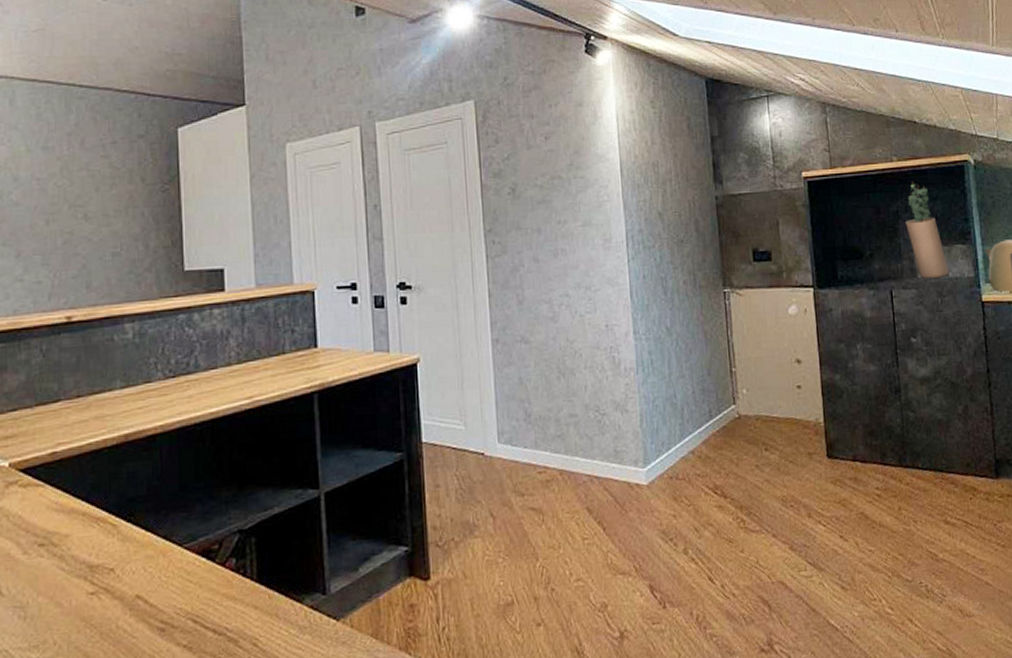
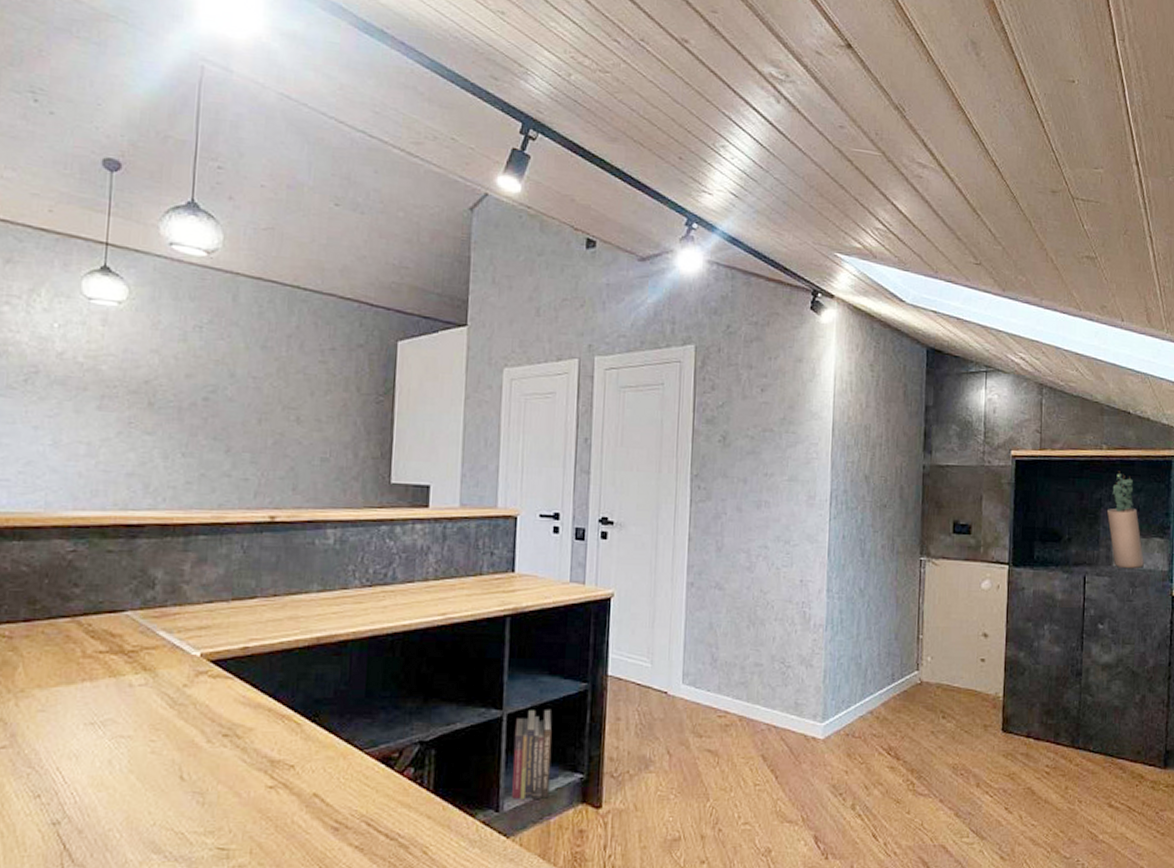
books: none [333,482,376,580] -> present [512,709,552,799]

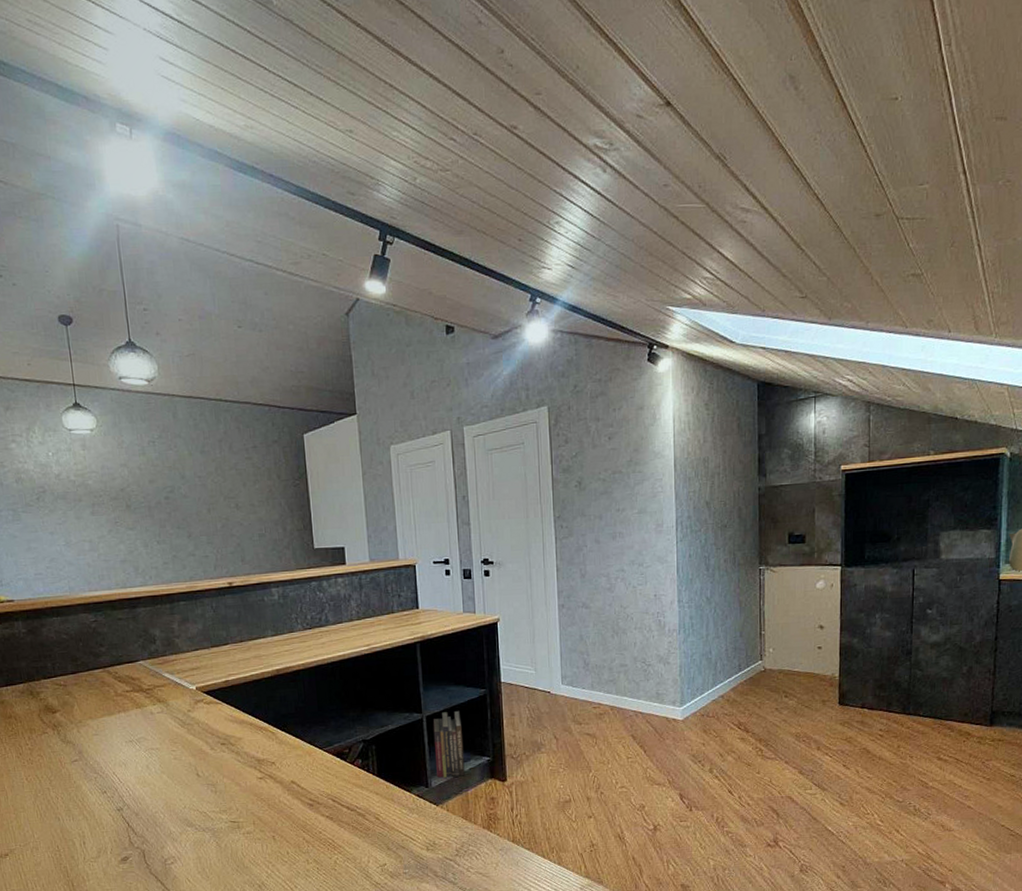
vase: present [1106,471,1144,569] -> none [934,473,971,560]

